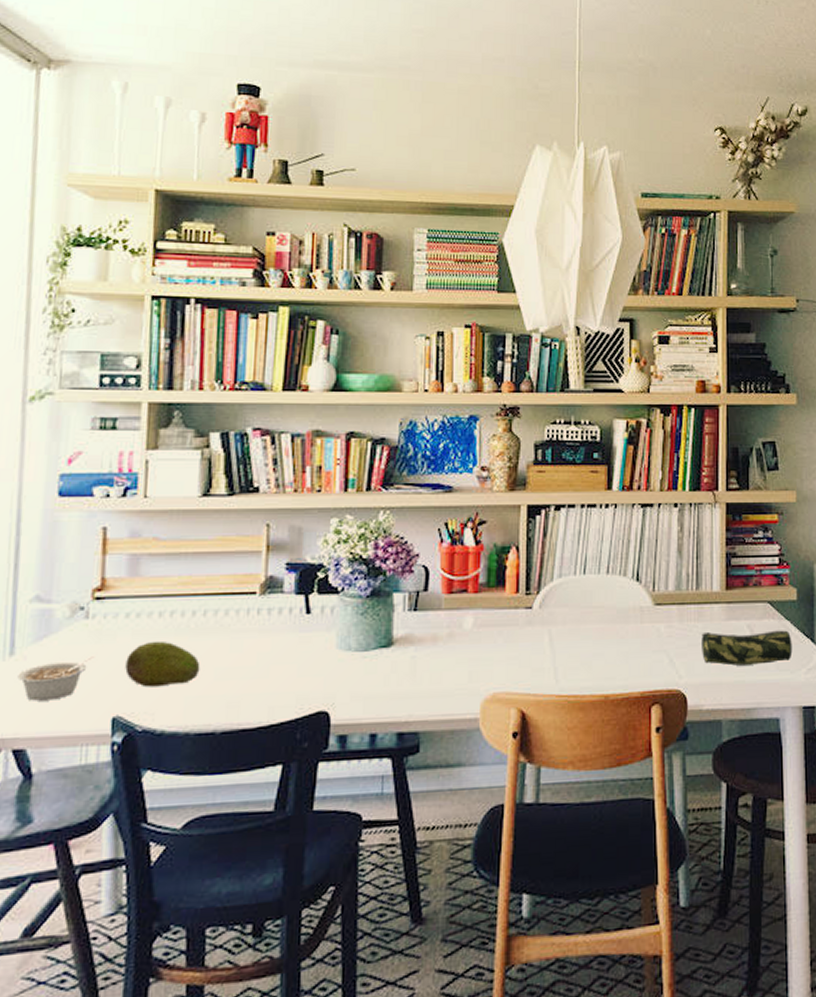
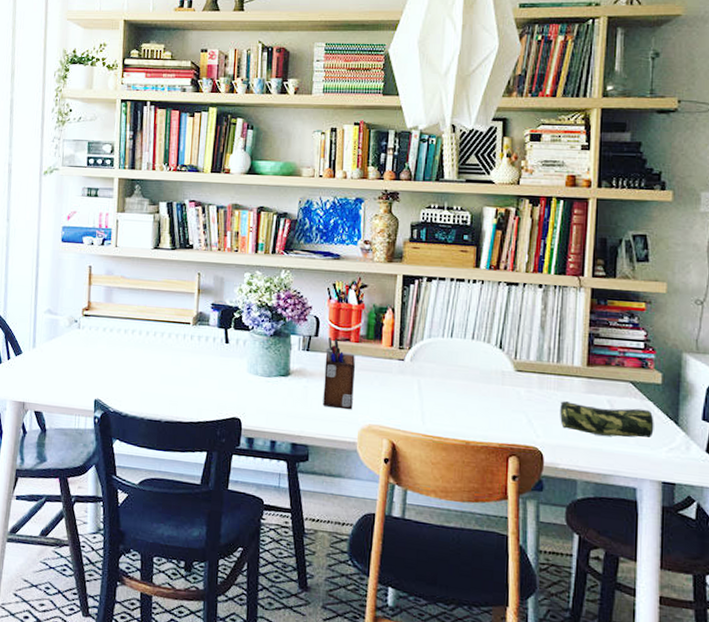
legume: present [17,655,95,701] -> none [37,354,84,382]
fruit: present [125,642,200,687] -> none [103,350,152,383]
desk organizer: none [436,589,475,679] -> present [323,337,356,410]

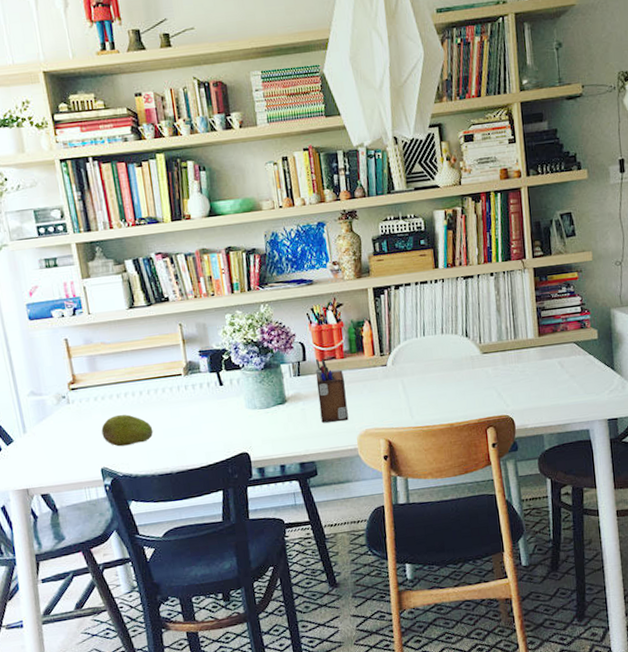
fruit: none [103,350,152,383] -> present [101,414,153,447]
pencil case: present [560,401,654,439] -> none [522,363,597,394]

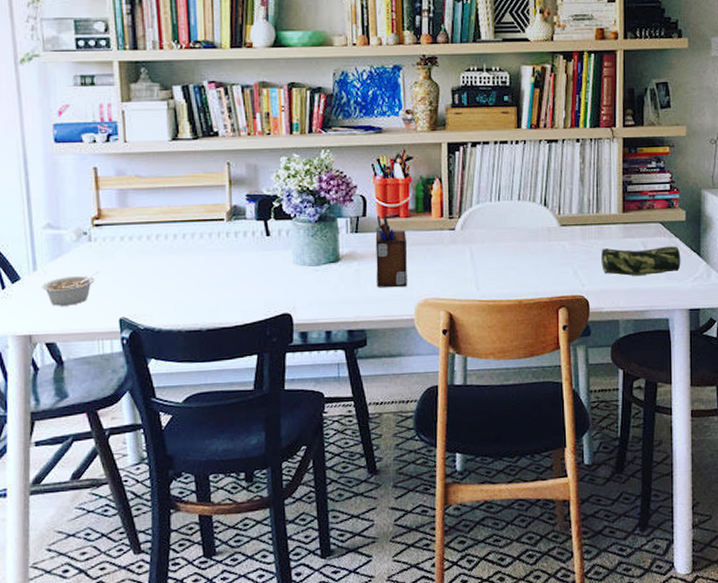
legume: none [32,428,80,462] -> present [42,270,100,306]
fruit: present [101,414,153,447] -> none [125,259,185,295]
pencil case: none [522,363,597,394] -> present [601,246,681,276]

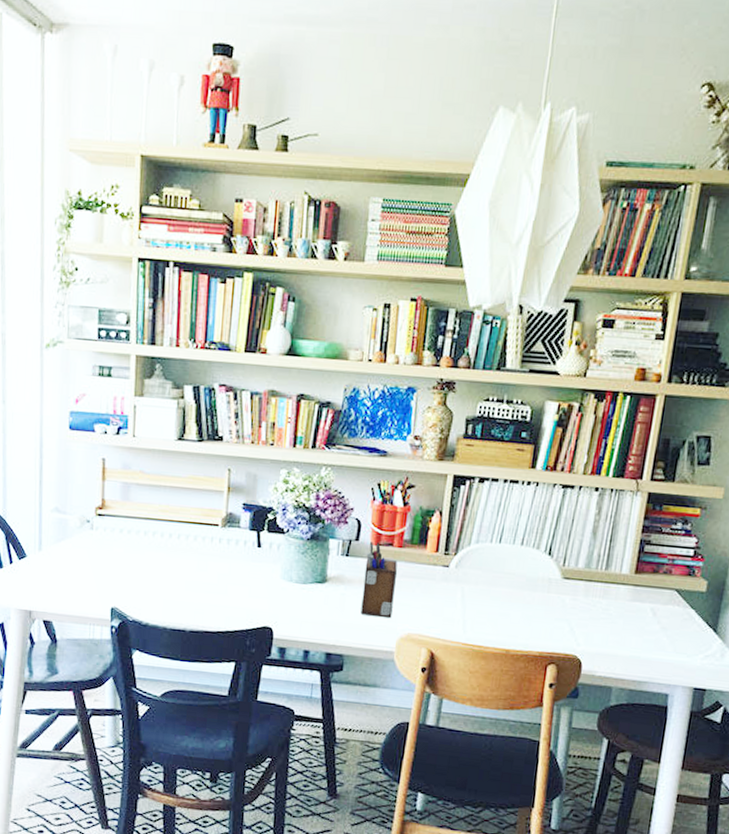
legume: present [42,270,100,306] -> none [45,558,98,589]
pencil case: present [601,246,681,276] -> none [602,609,694,646]

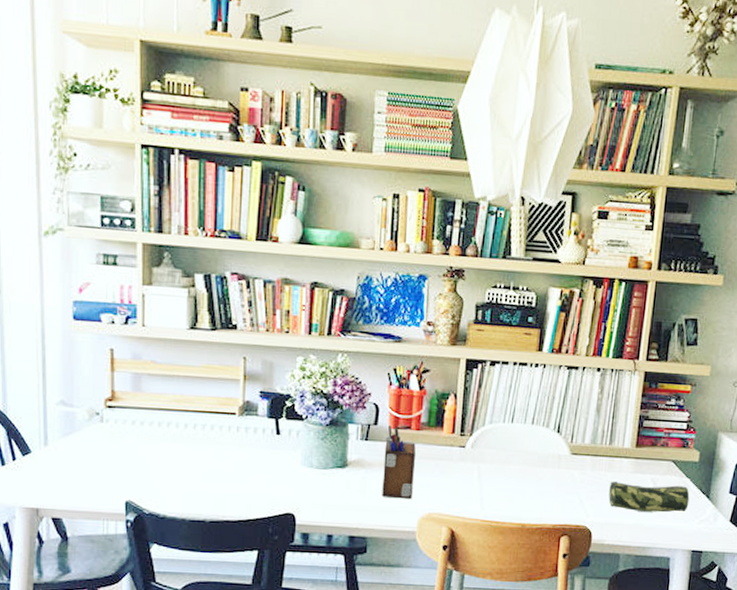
pencil case: none [602,609,694,646] -> present [608,481,690,513]

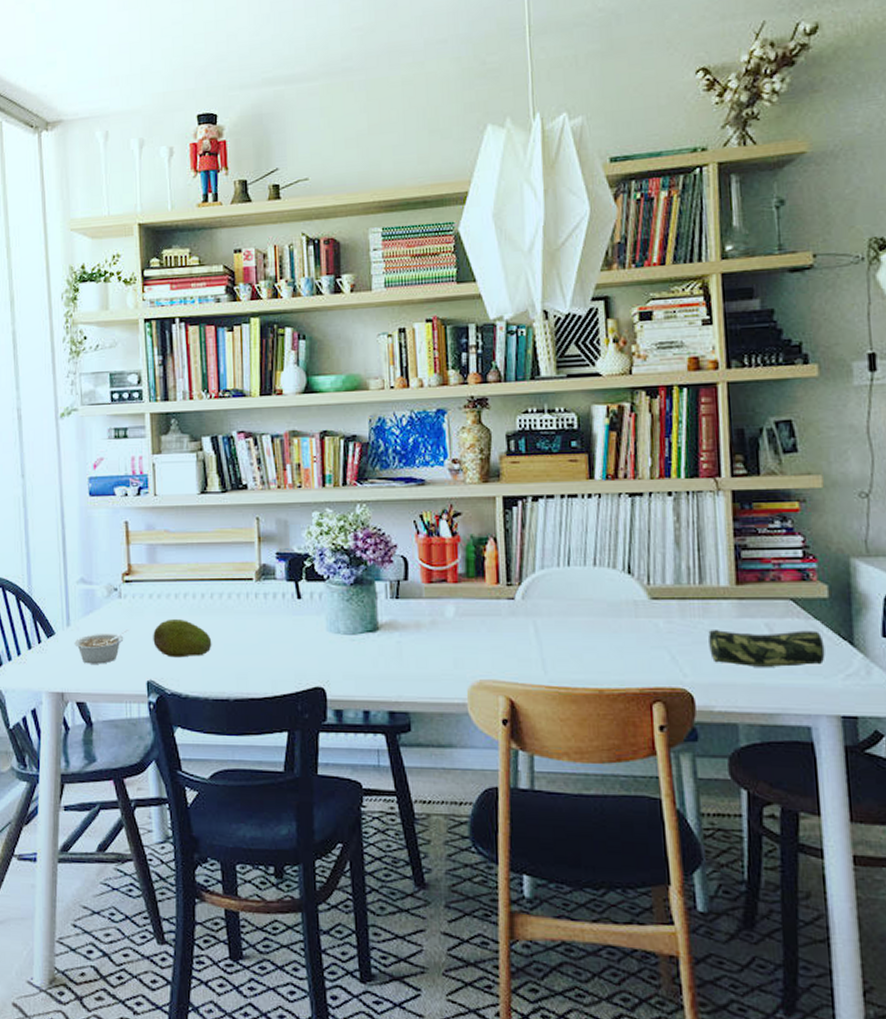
legume: none [51,451,110,484] -> present [74,628,129,664]
fruit: none [134,446,192,482] -> present [153,620,212,658]
desk organizer: present [382,425,417,500] -> none [418,578,458,665]

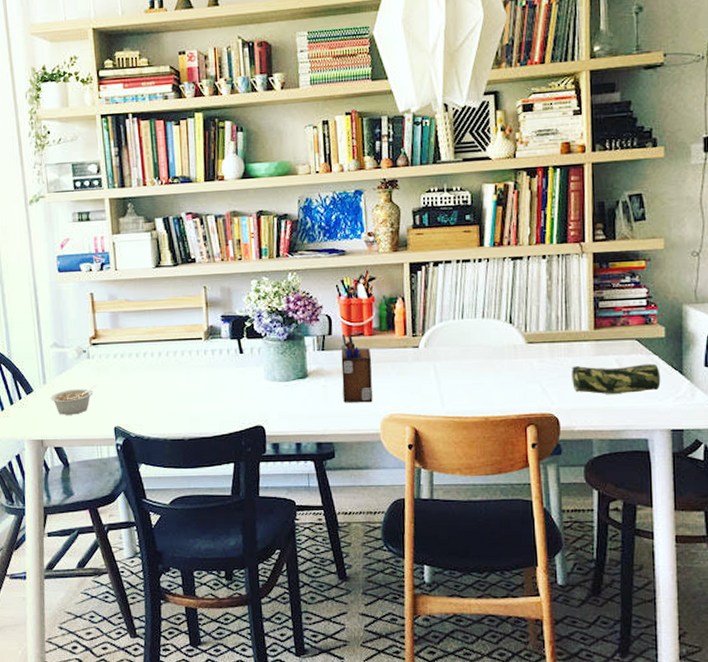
fruit: present [153,620,212,658] -> none [118,375,169,407]
desk organizer: none [418,578,458,665] -> present [340,333,373,403]

